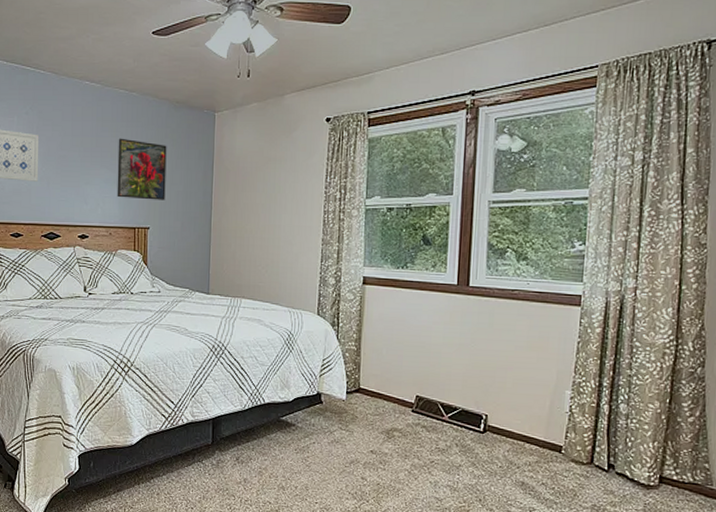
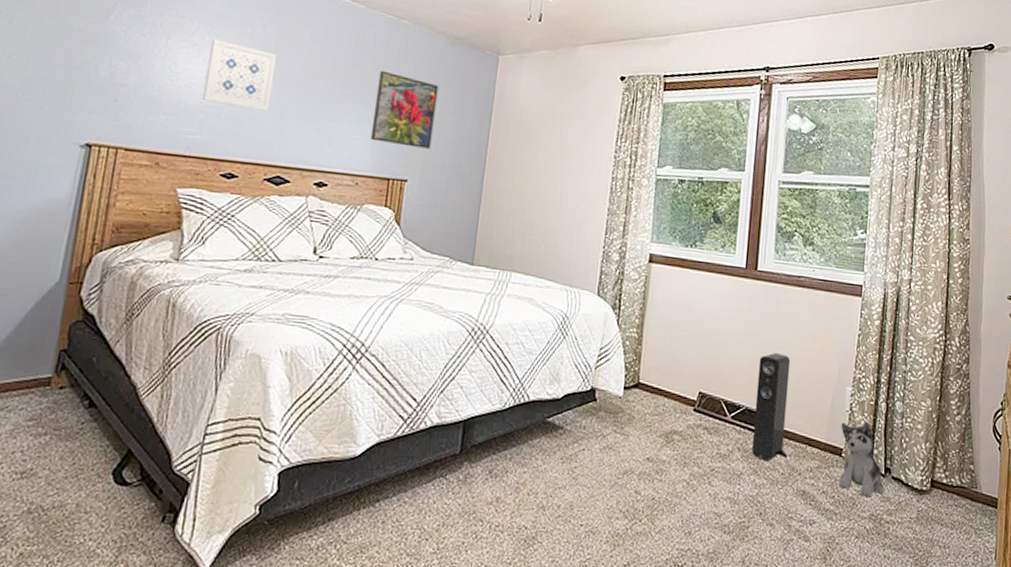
speaker: none [469,360,506,456] -> present [751,352,791,462]
plush toy: none [559,421,608,490] -> present [839,421,884,497]

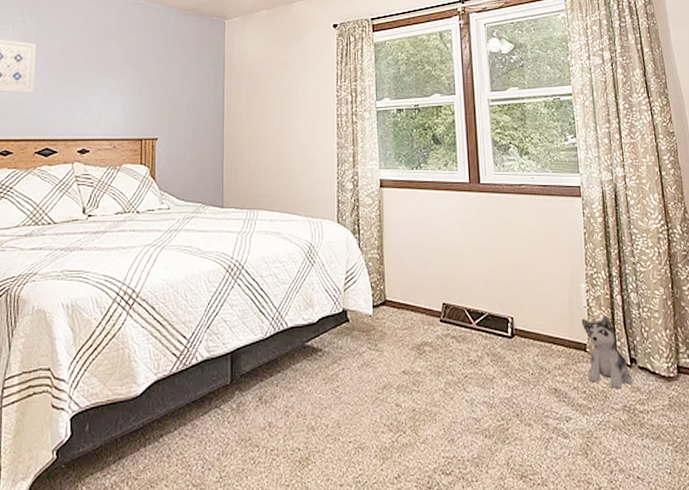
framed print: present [370,70,439,149] -> none [122,45,176,109]
speaker: present [751,352,791,462] -> none [494,258,535,364]

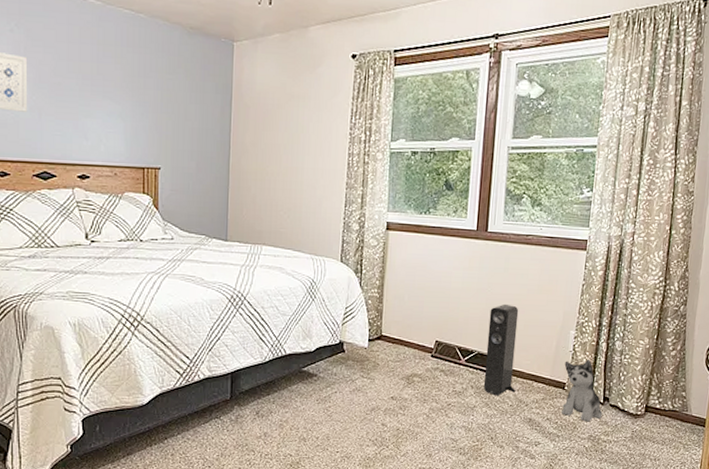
speaker: none [494,258,535,364] -> present [483,303,519,396]

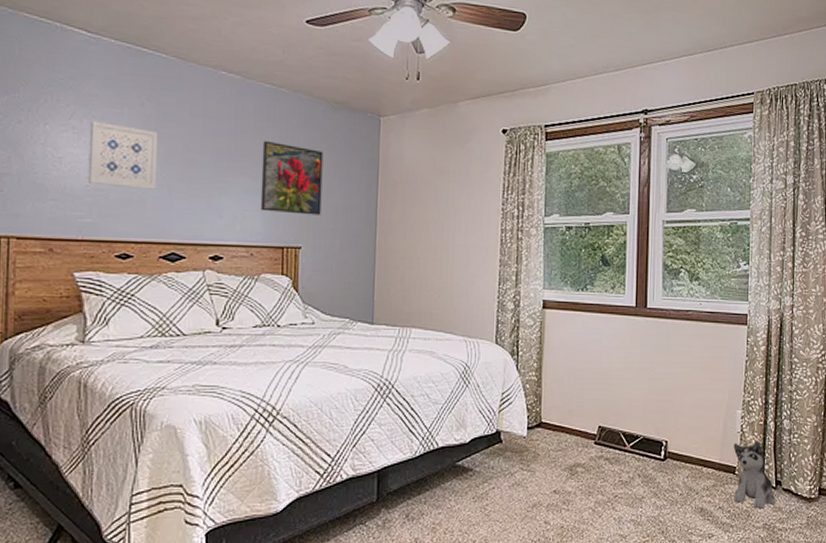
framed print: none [122,65,180,138] -> present [260,140,323,215]
speaker: present [483,303,519,396] -> none [651,383,685,485]

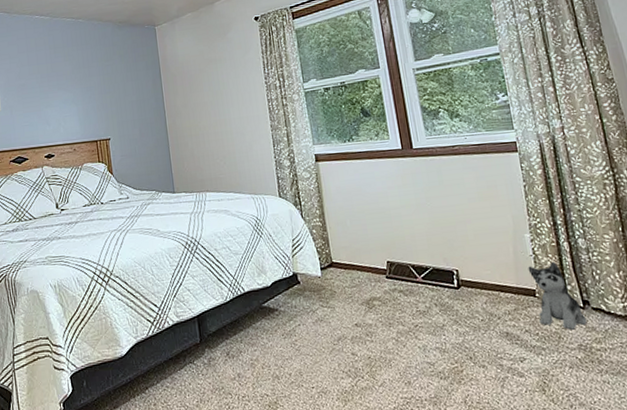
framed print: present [260,140,323,215] -> none [71,61,121,115]

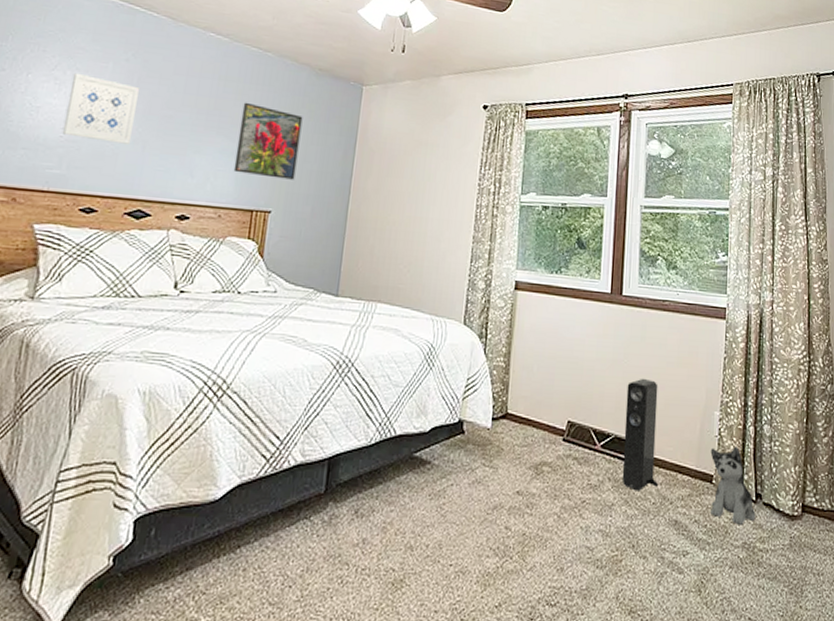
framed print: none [71,61,121,115] -> present [233,102,303,180]
speaker: none [434,215,484,312] -> present [622,378,659,491]

